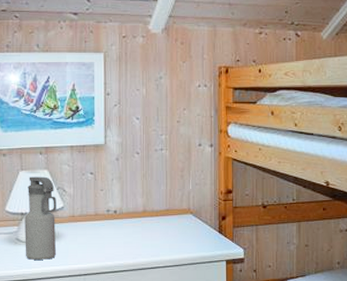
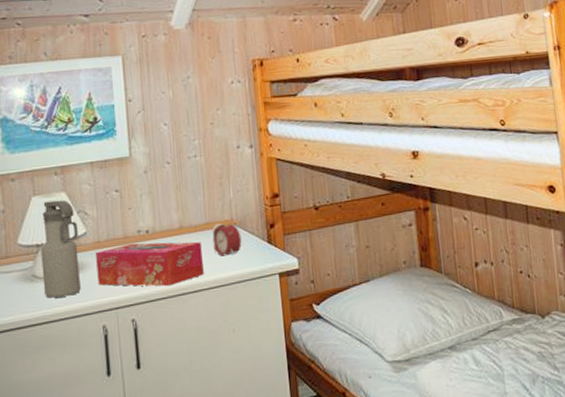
tissue box: none [70,220,161,261] -> present [96,241,204,287]
alarm clock: none [171,211,196,240] -> present [212,223,242,256]

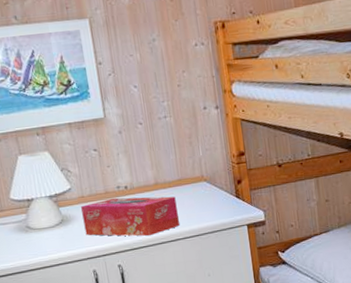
water bottle: present [40,200,81,298] -> none [29,158,71,247]
alarm clock: present [212,223,242,256] -> none [184,179,213,210]

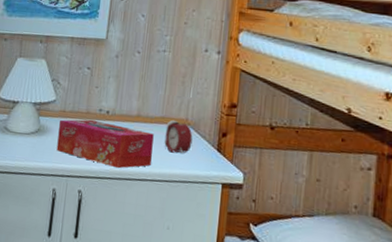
alarm clock: none [184,179,213,210] -> present [164,119,193,153]

